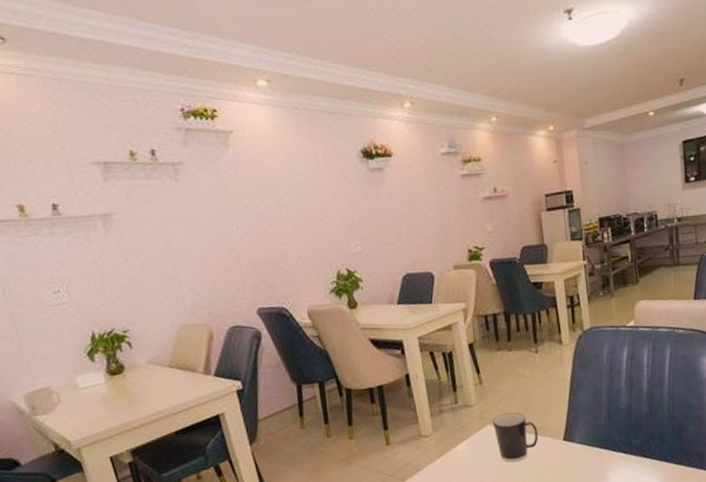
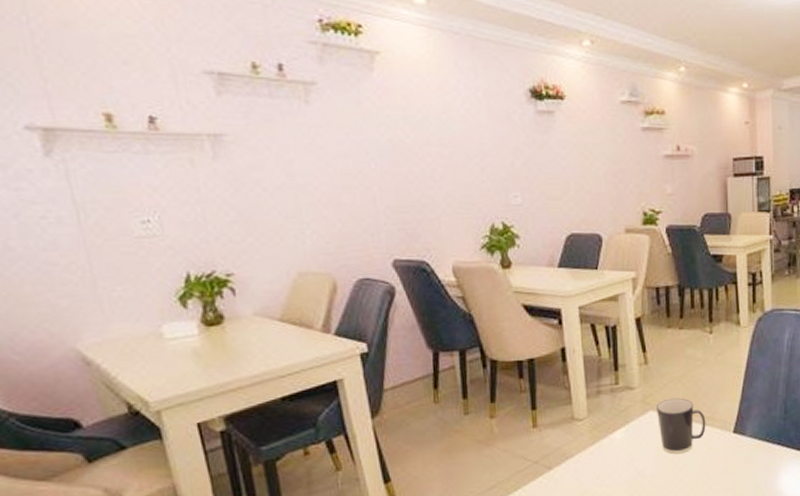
mug: present [21,386,62,417] -> none [90,334,142,369]

